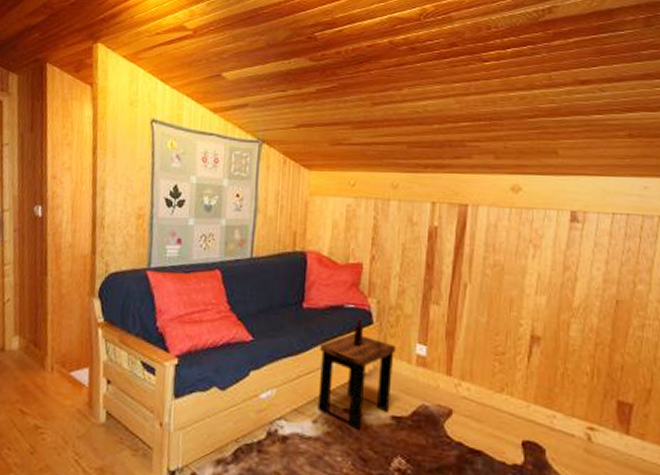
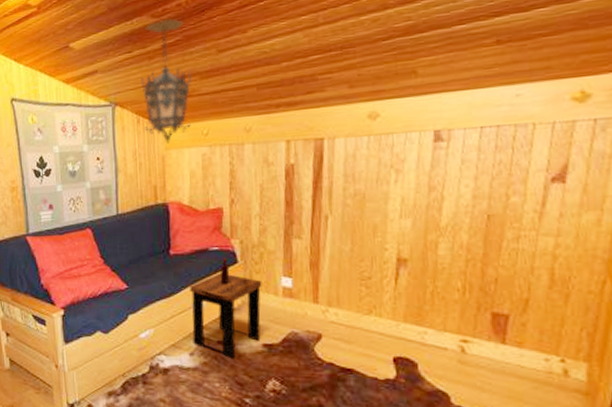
hanging lantern: none [291,64,345,189] -> present [141,18,192,144]

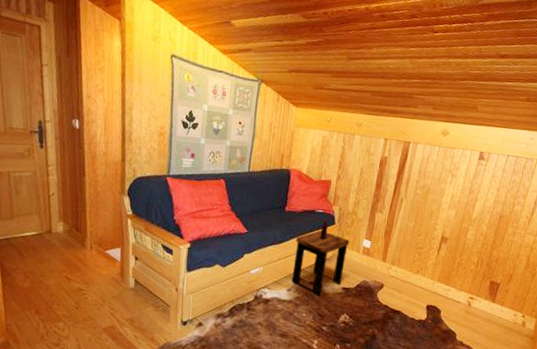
hanging lantern: present [141,18,192,144] -> none [282,21,328,123]

